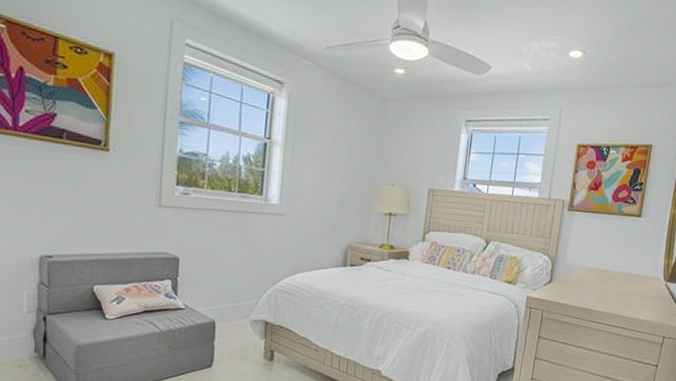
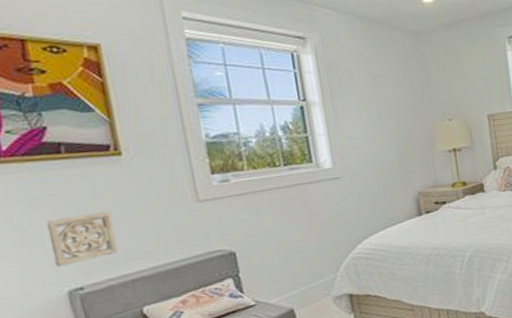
wall ornament: none [35,193,89,235] -> present [46,211,119,267]

